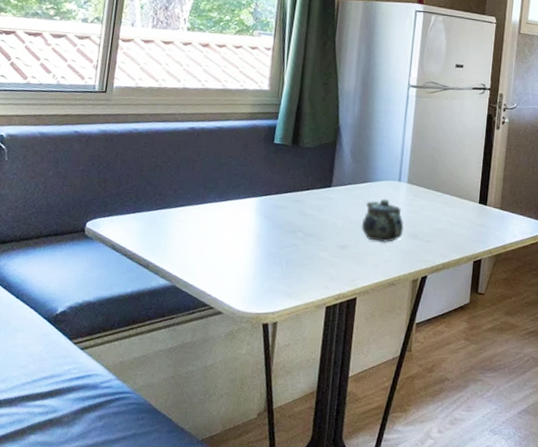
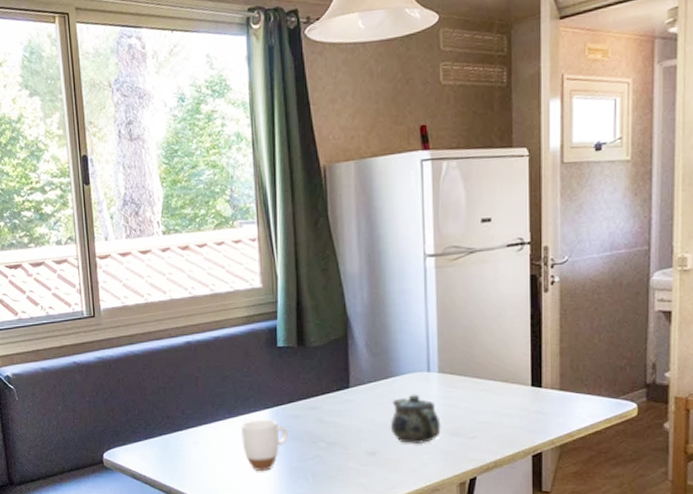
mug: none [226,206,271,255] -> present [240,419,288,472]

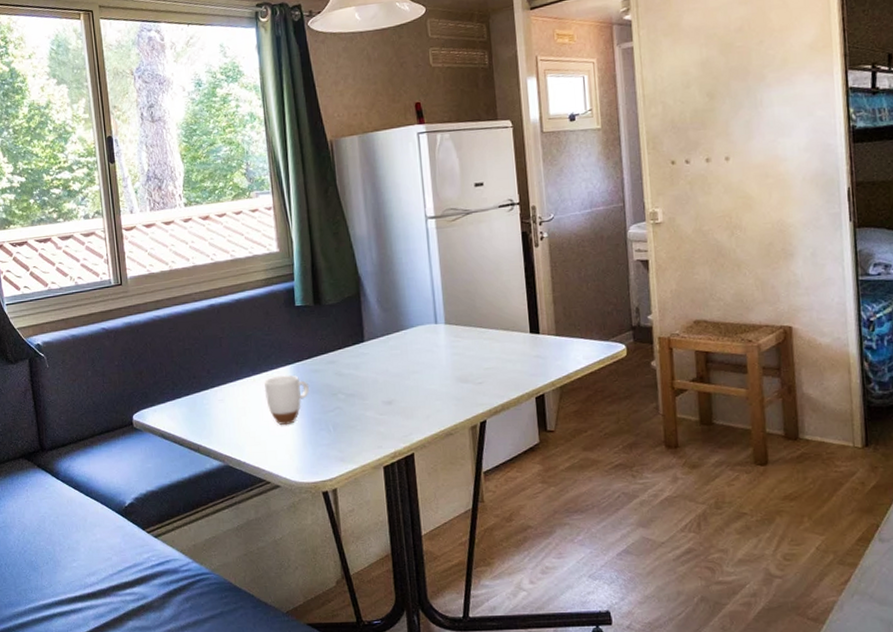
teapot: present [390,394,441,445] -> none [404,344,451,392]

